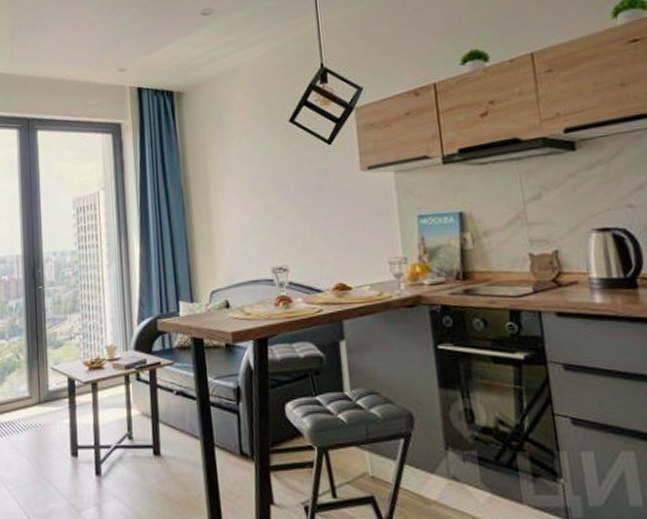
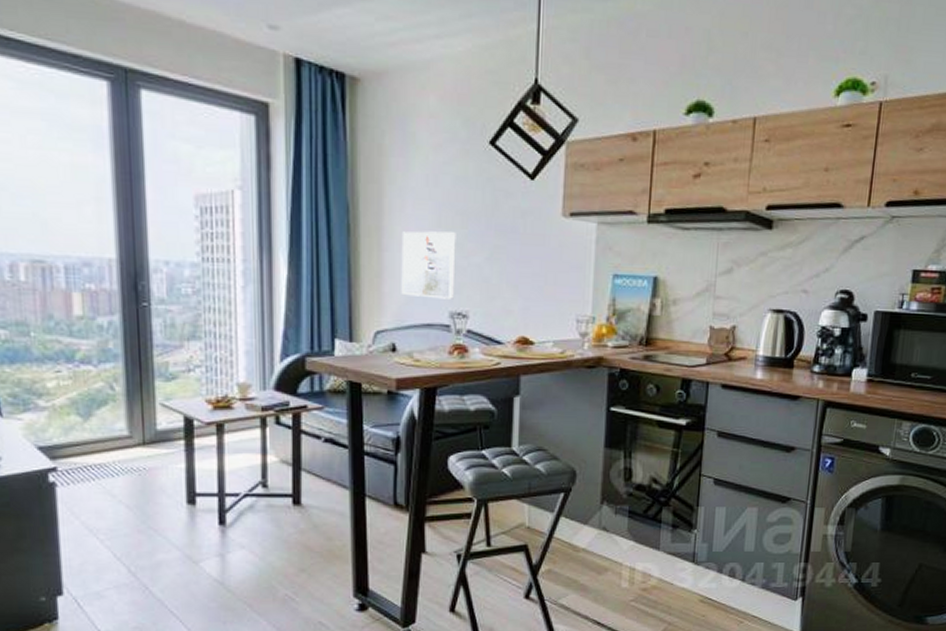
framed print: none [225,198,275,258] -> present [401,231,456,299]

